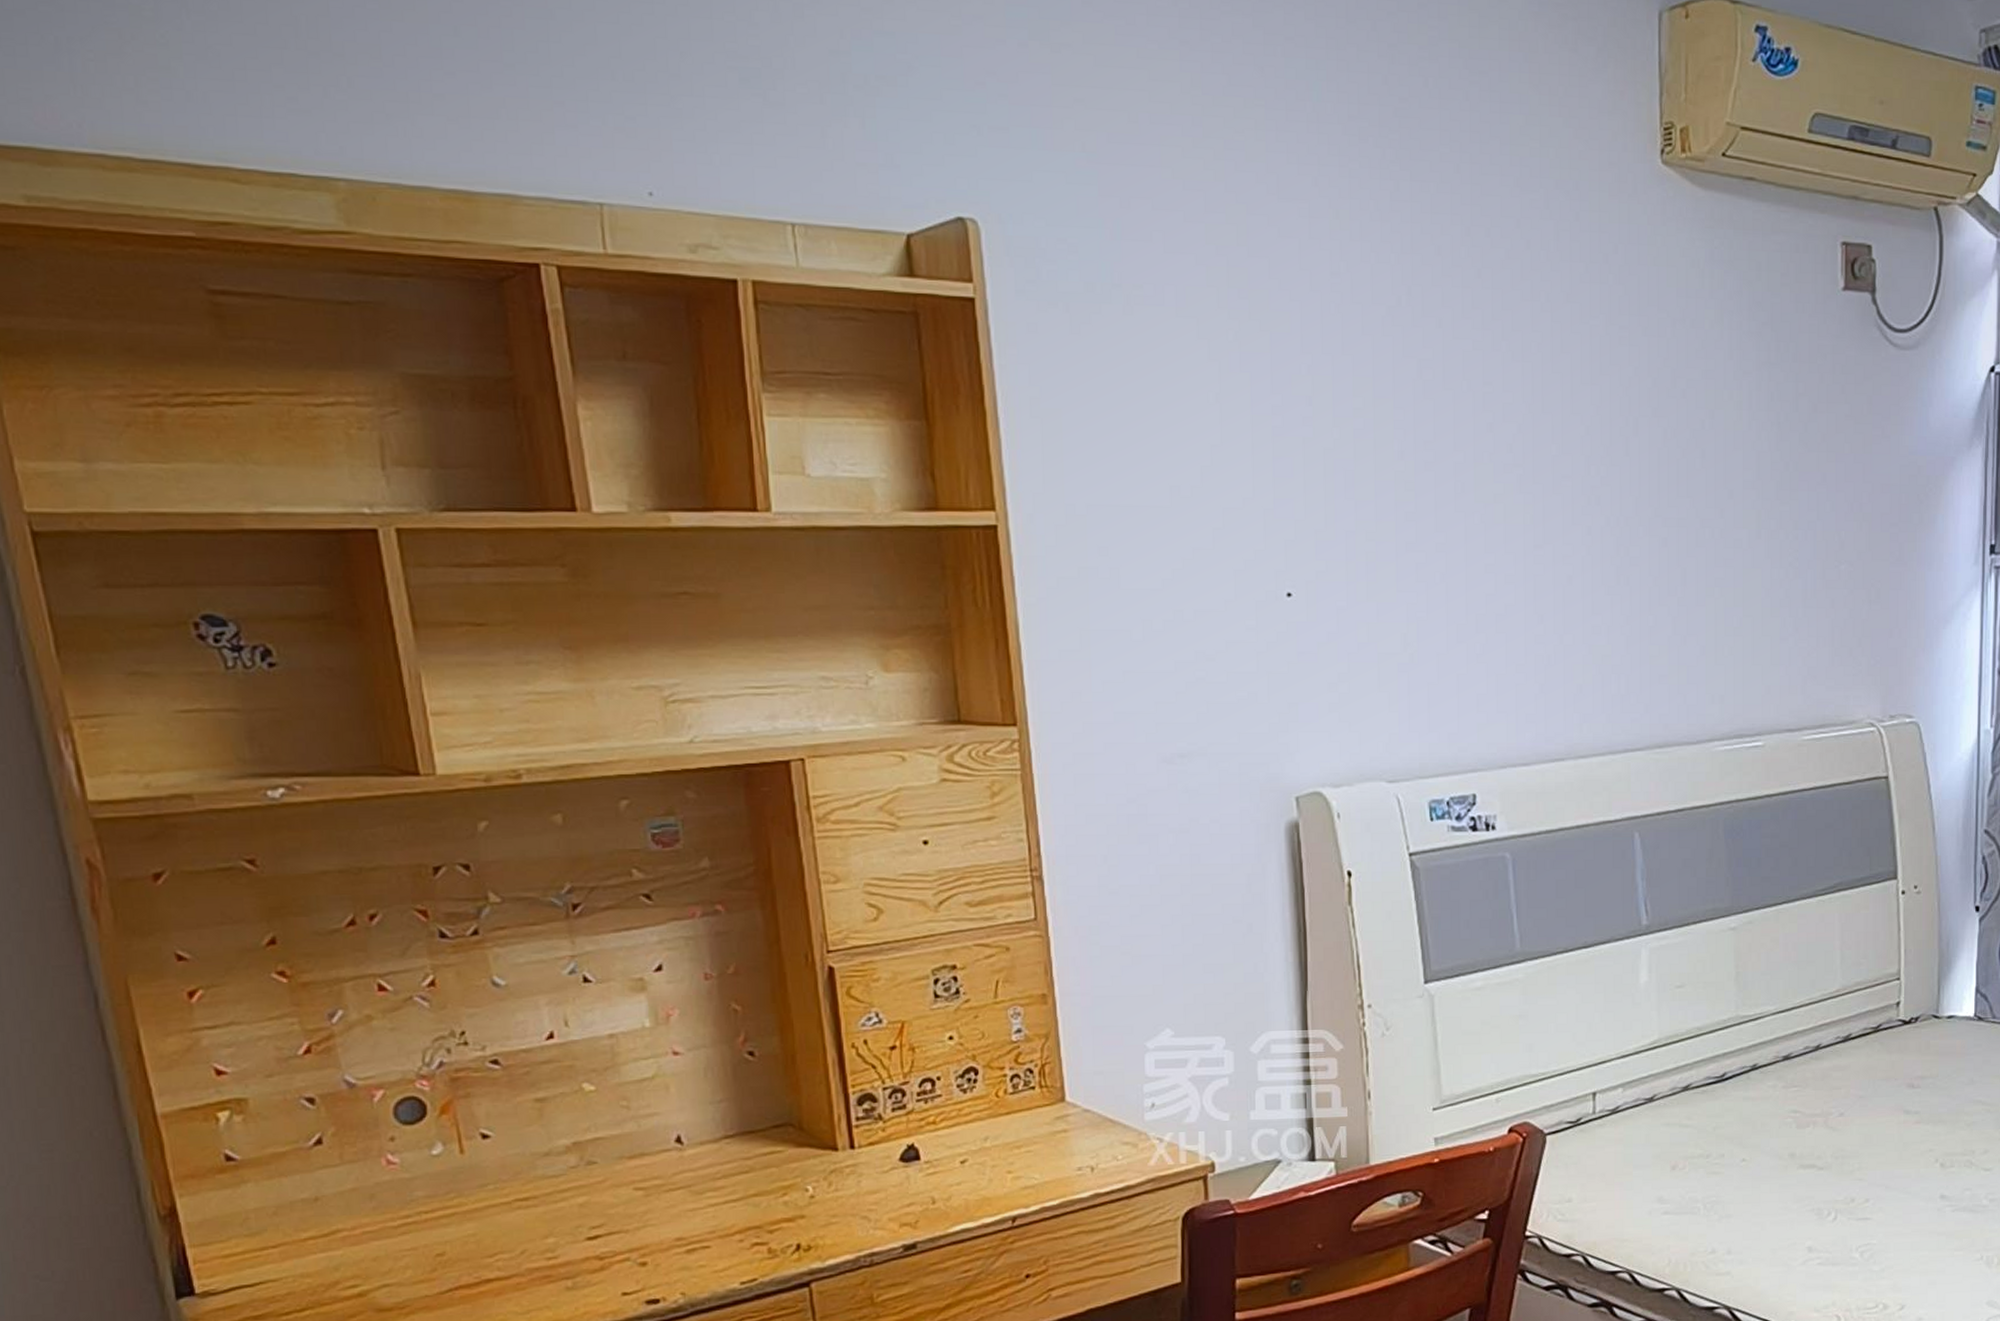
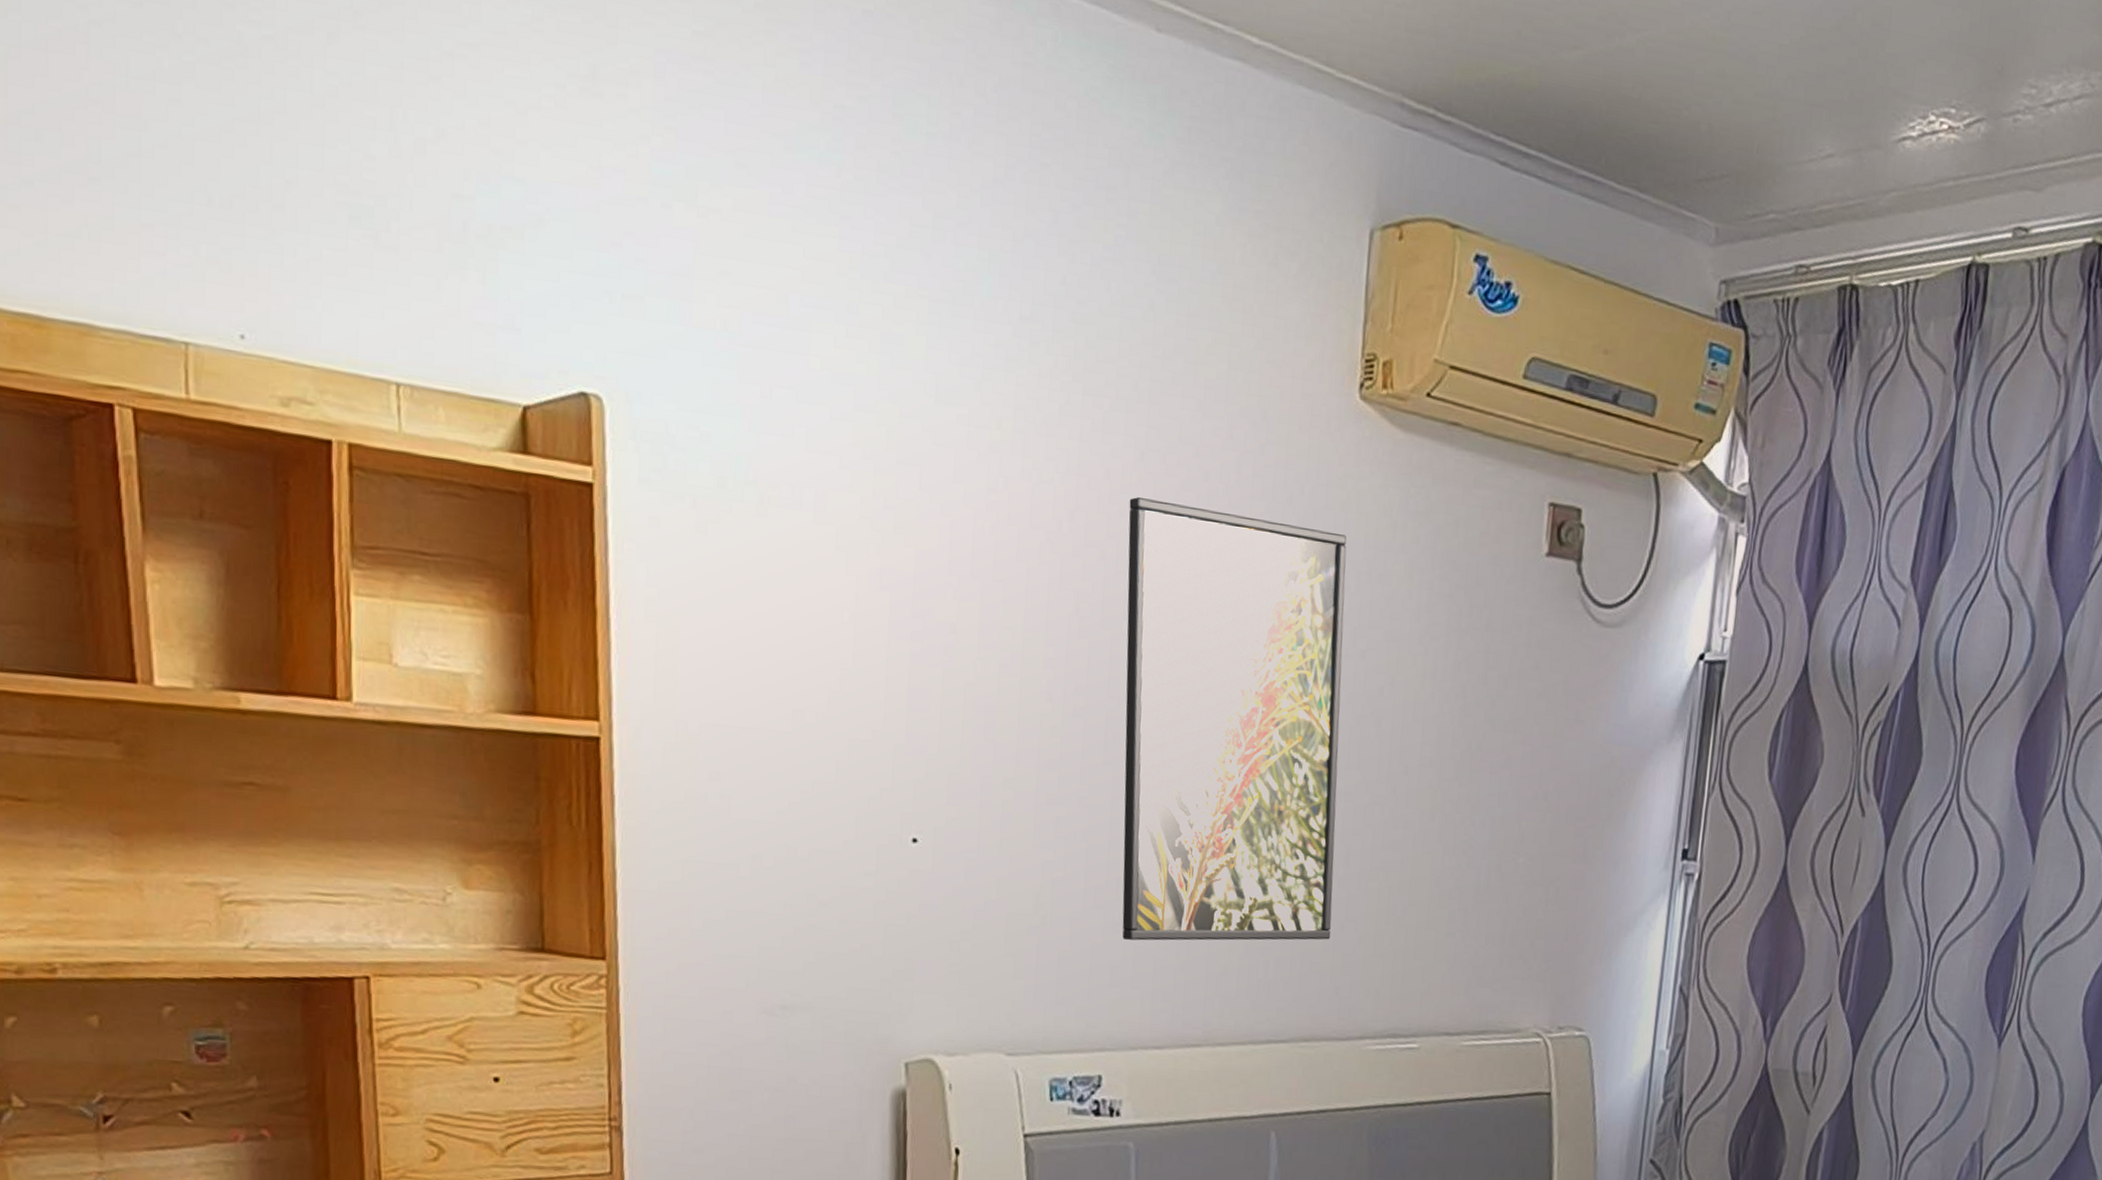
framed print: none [1460,269,1675,669] -> present [1122,497,1347,941]

